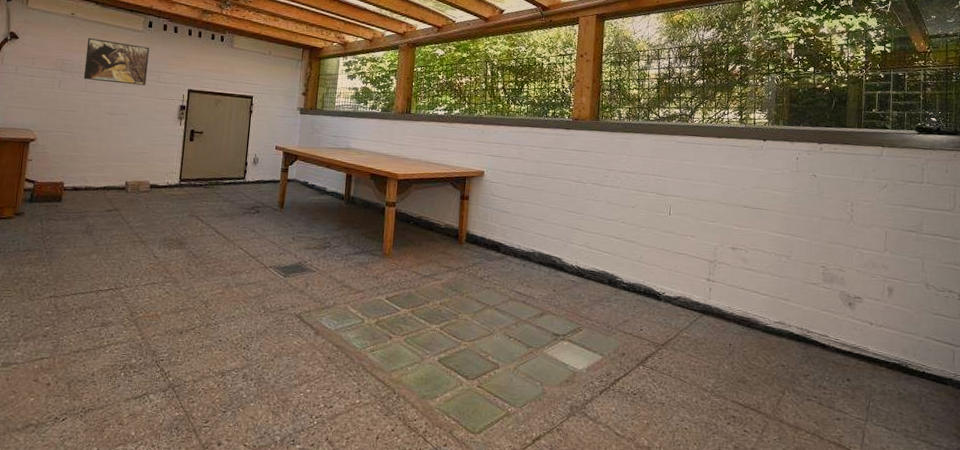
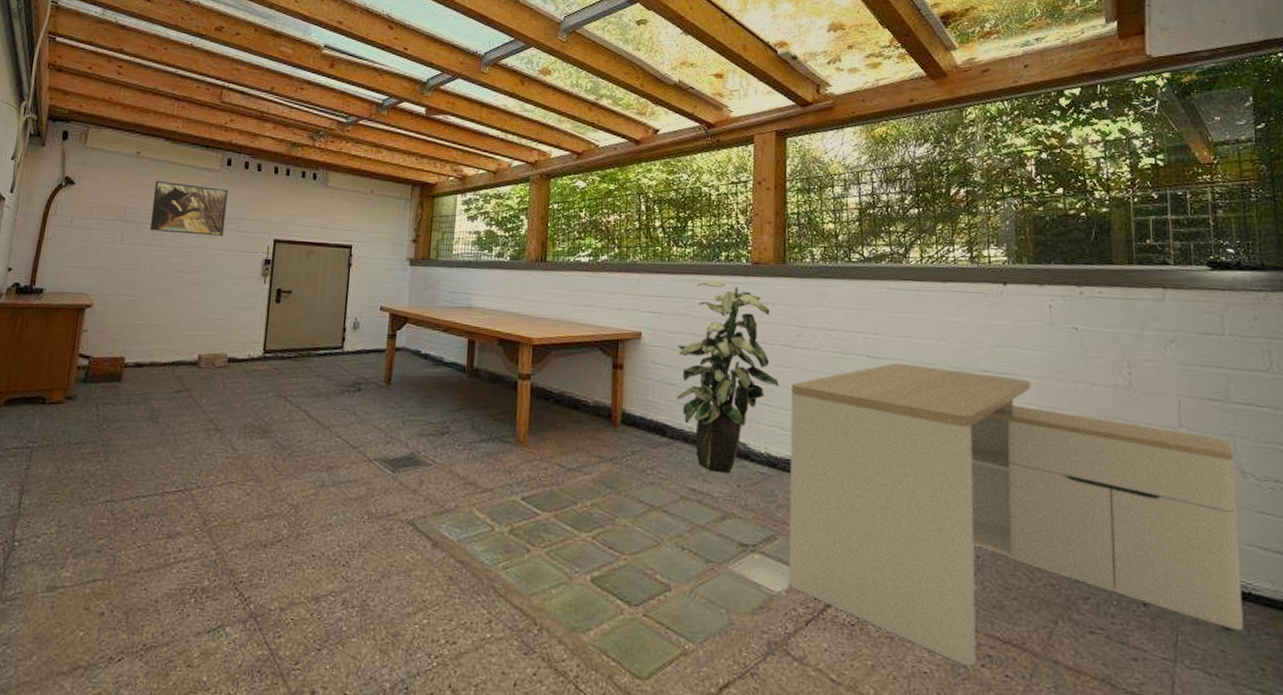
indoor plant: none [509,132,589,281] -> present [677,281,779,474]
desk: none [589,199,922,424] -> present [788,362,1243,667]

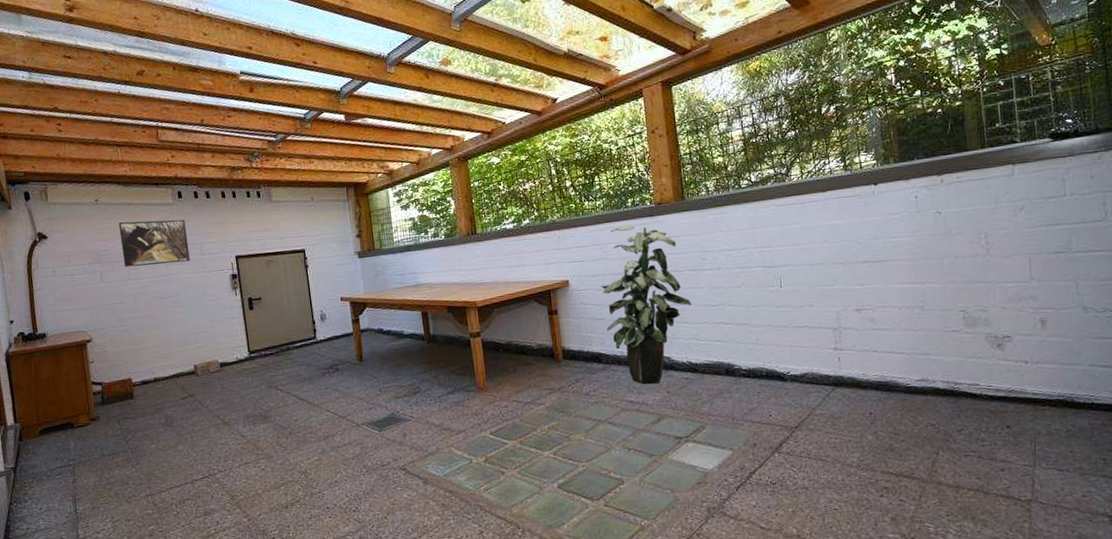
desk: present [788,362,1243,667] -> none [702,263,1088,499]

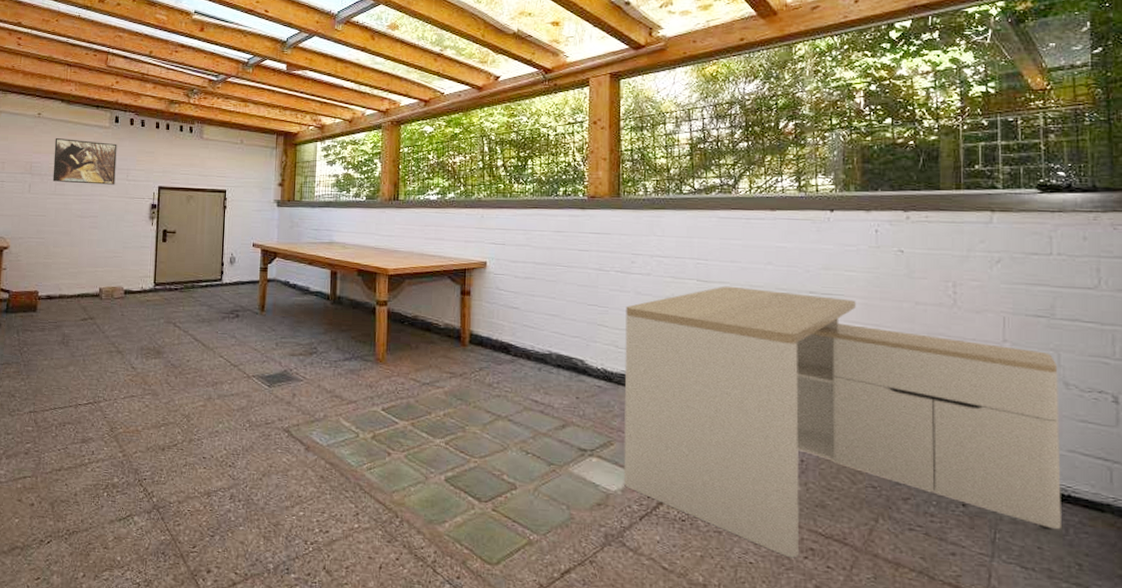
indoor plant: present [601,225,691,385] -> none [520,214,614,387]
desk: none [702,263,1088,499] -> present [623,286,1061,558]

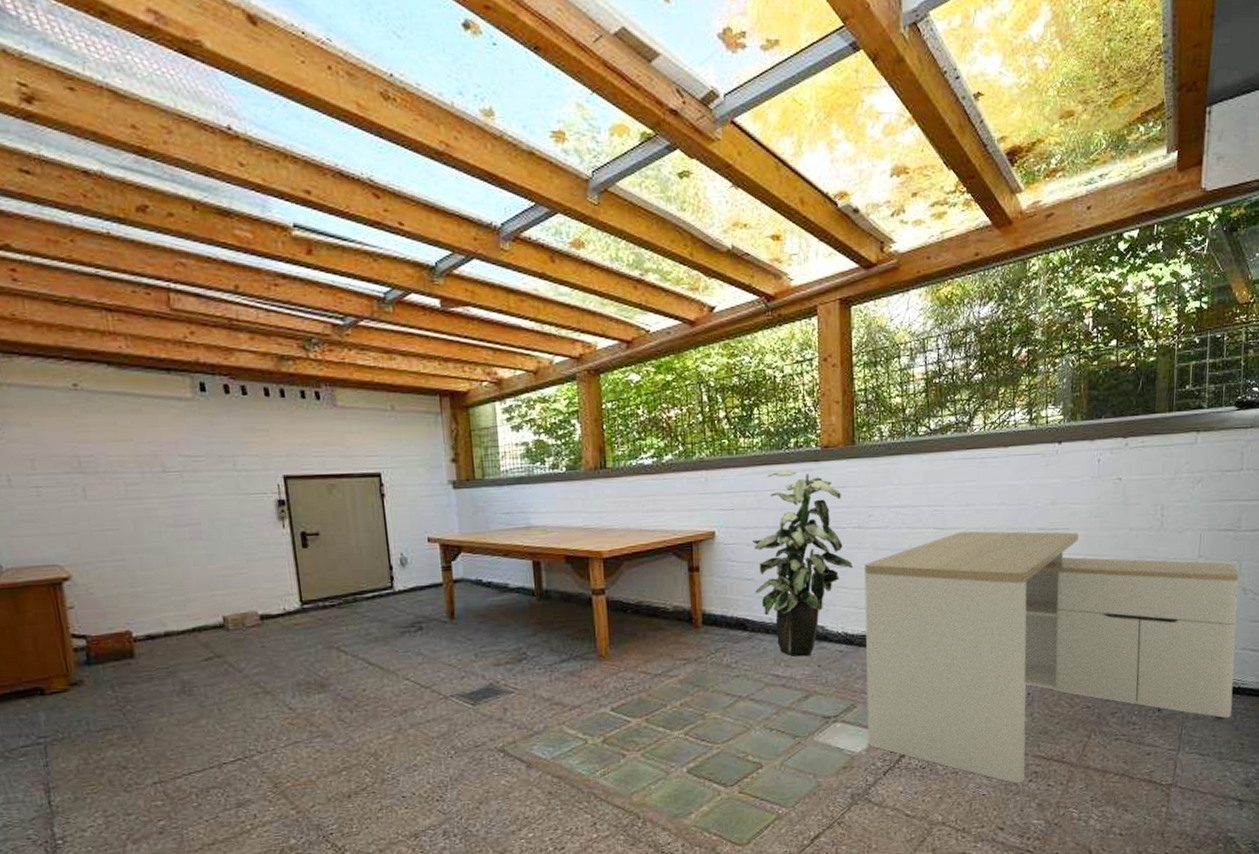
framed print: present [52,138,117,185] -> none [109,418,218,481]
indoor plant: none [520,214,614,387] -> present [752,470,852,657]

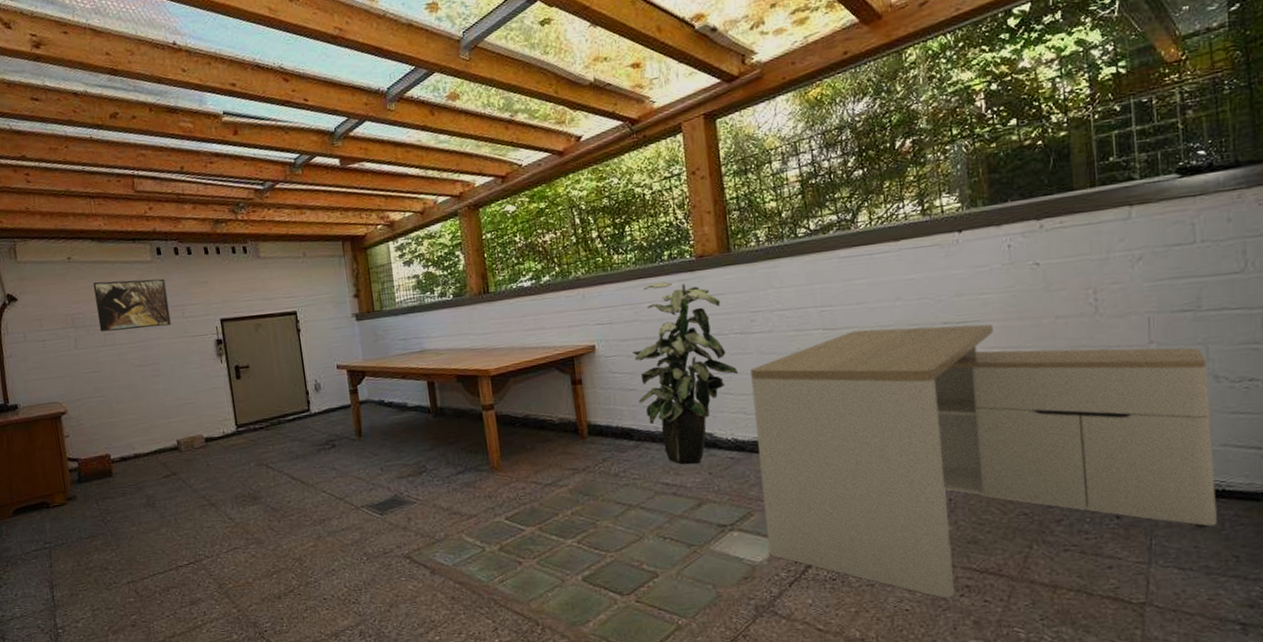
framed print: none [109,418,218,481] -> present [93,278,171,332]

